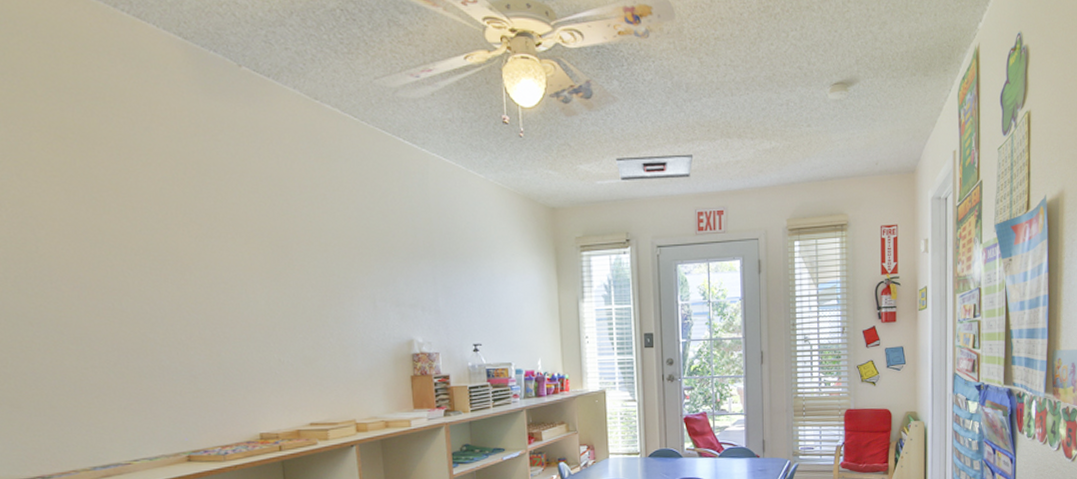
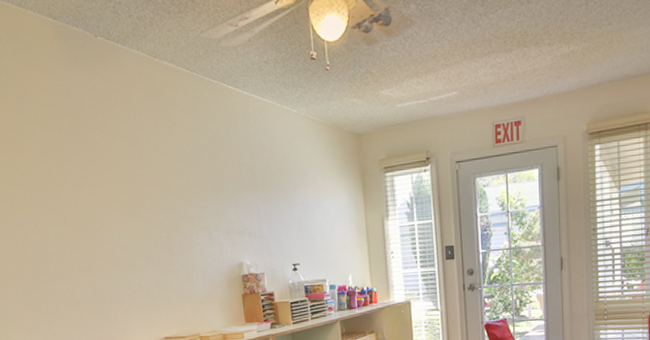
ceiling vent: present [616,154,694,181] -> none [415,68,490,102]

